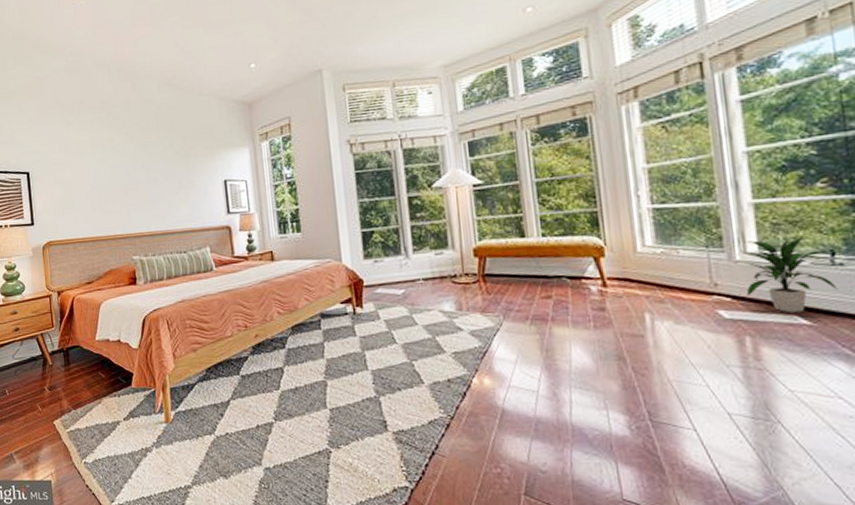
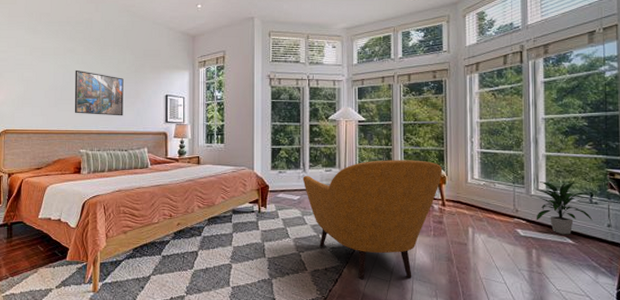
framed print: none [116,162,178,215] -> present [74,70,124,116]
armchair: none [406,228,599,390] -> present [302,160,443,279]

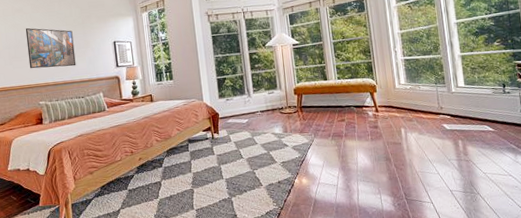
armchair: present [302,160,443,279] -> none [248,73,373,187]
indoor plant: present [536,181,594,235] -> none [457,76,508,124]

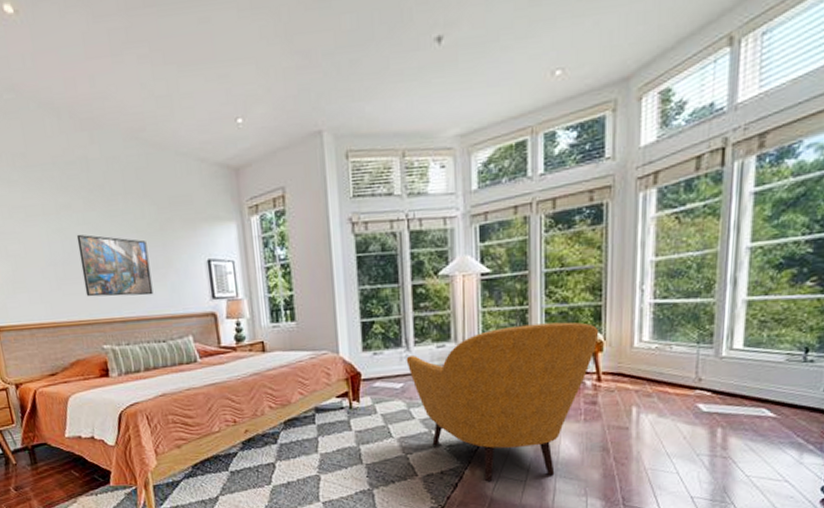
armchair: none [248,73,373,187] -> present [406,322,599,481]

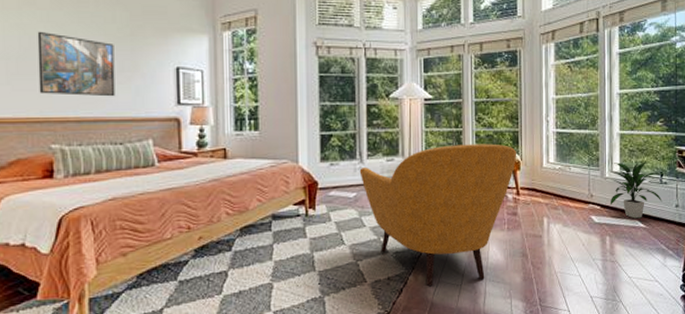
indoor plant: none [725,334,810,407] -> present [610,161,664,219]

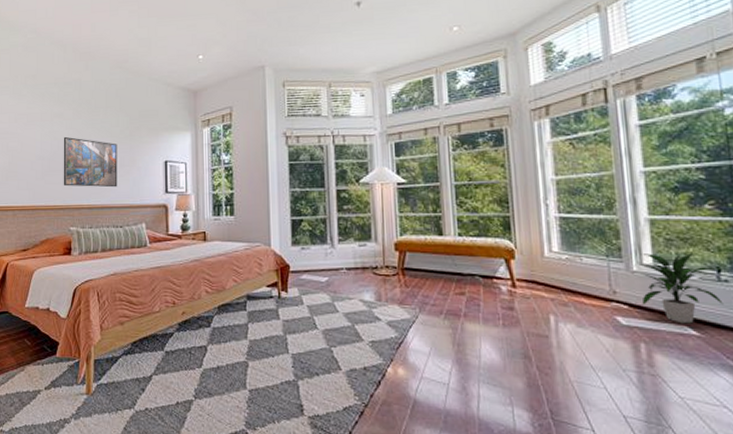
armchair: present [359,143,517,286] -> none [331,229,510,381]

